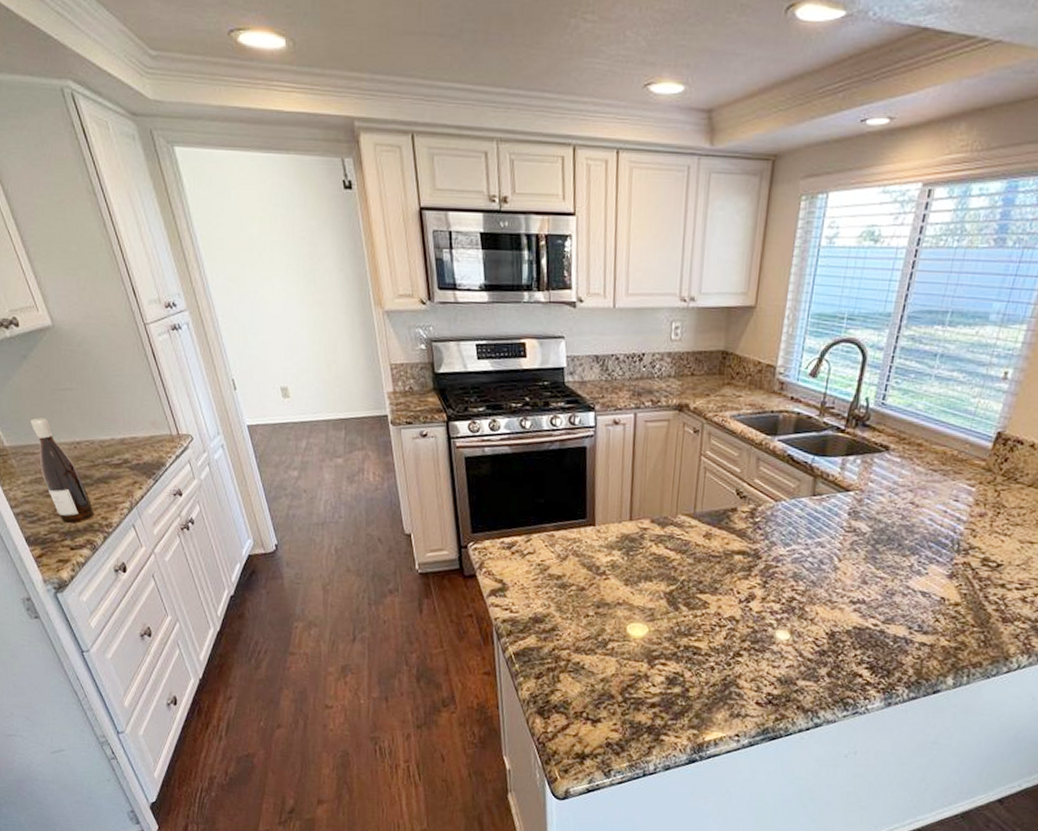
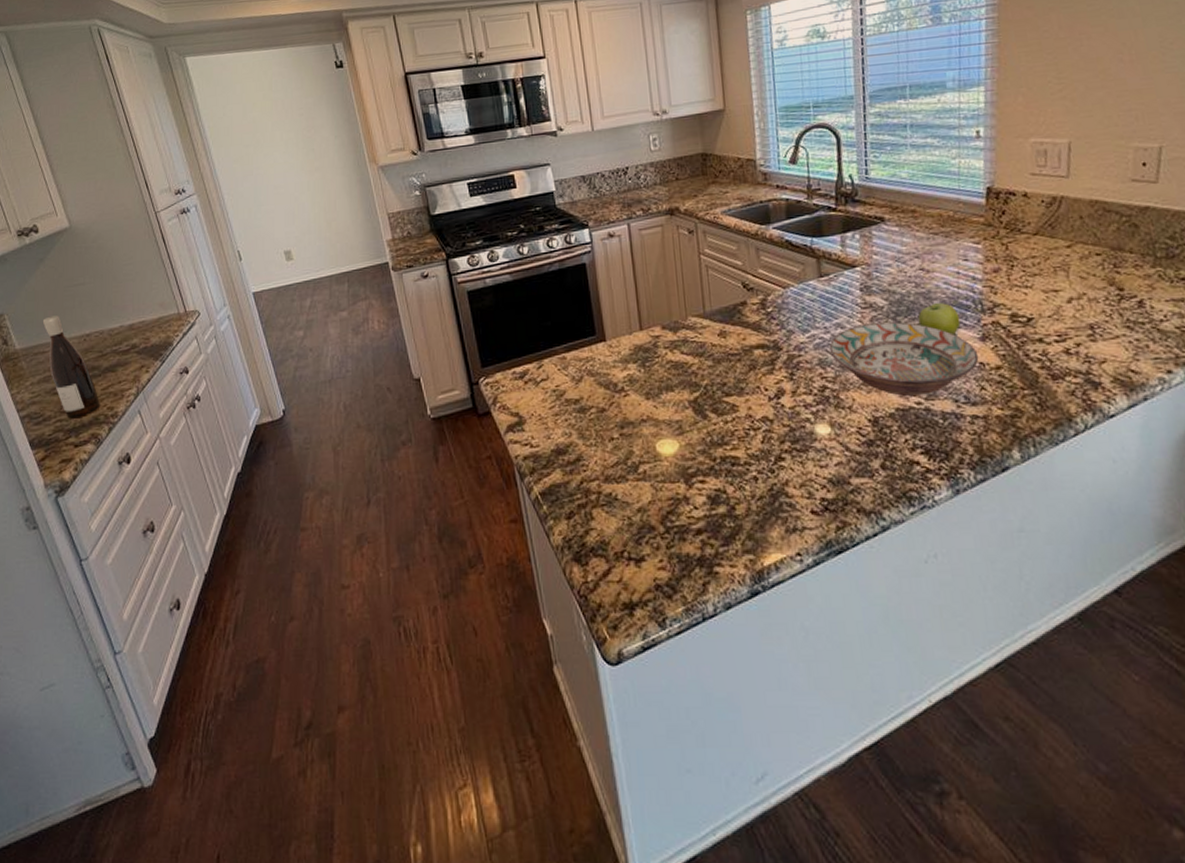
decorative bowl: none [805,546,942,619] -> present [829,322,979,396]
fruit: none [894,537,935,569] -> present [918,303,961,336]

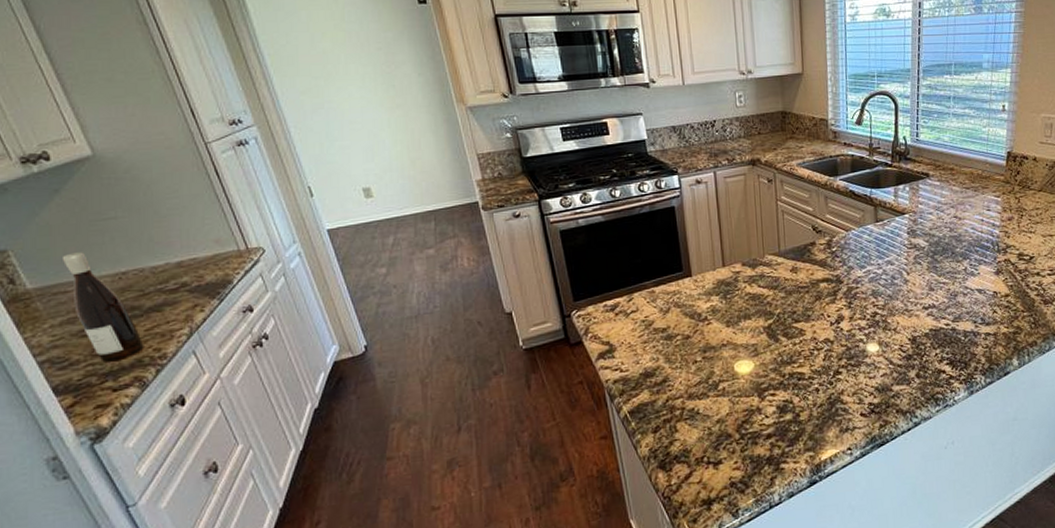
decorative bowl: present [829,322,979,396] -> none [880,259,994,319]
fruit: present [918,303,961,336] -> none [950,244,982,270]

